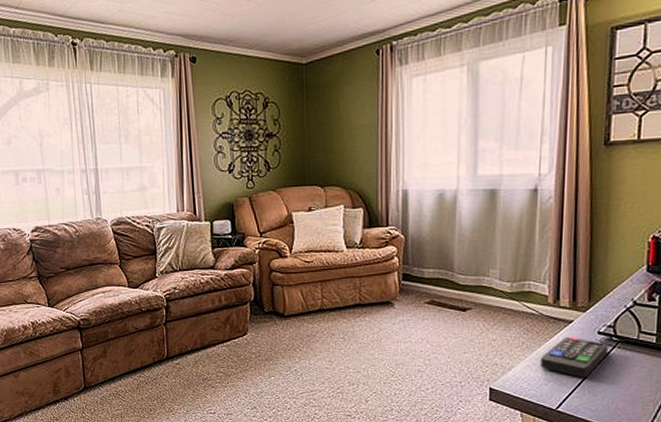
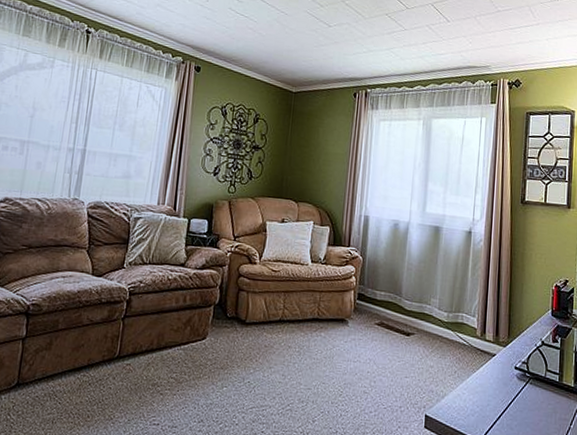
remote control: present [541,336,609,378] -> none [469,369,523,411]

